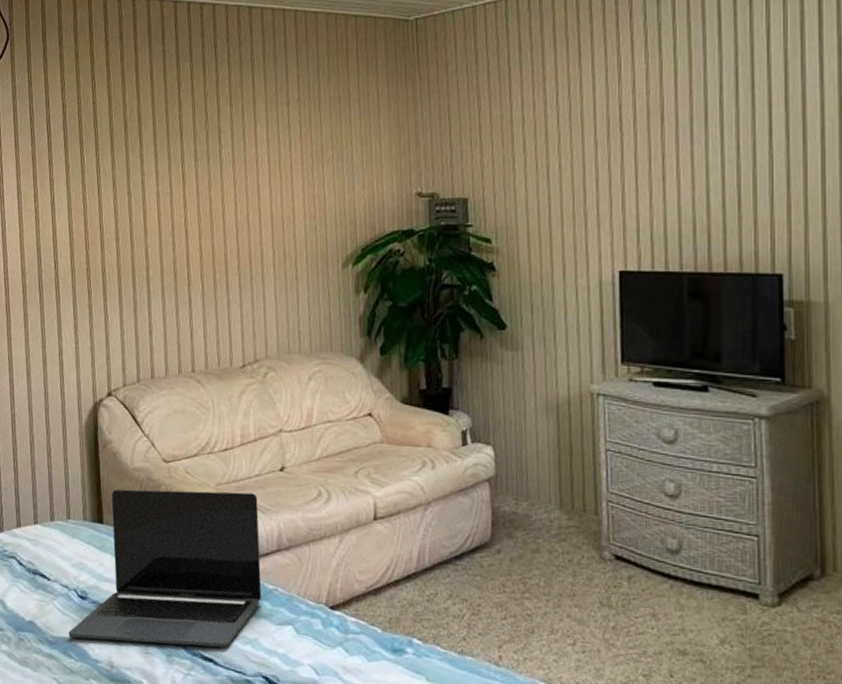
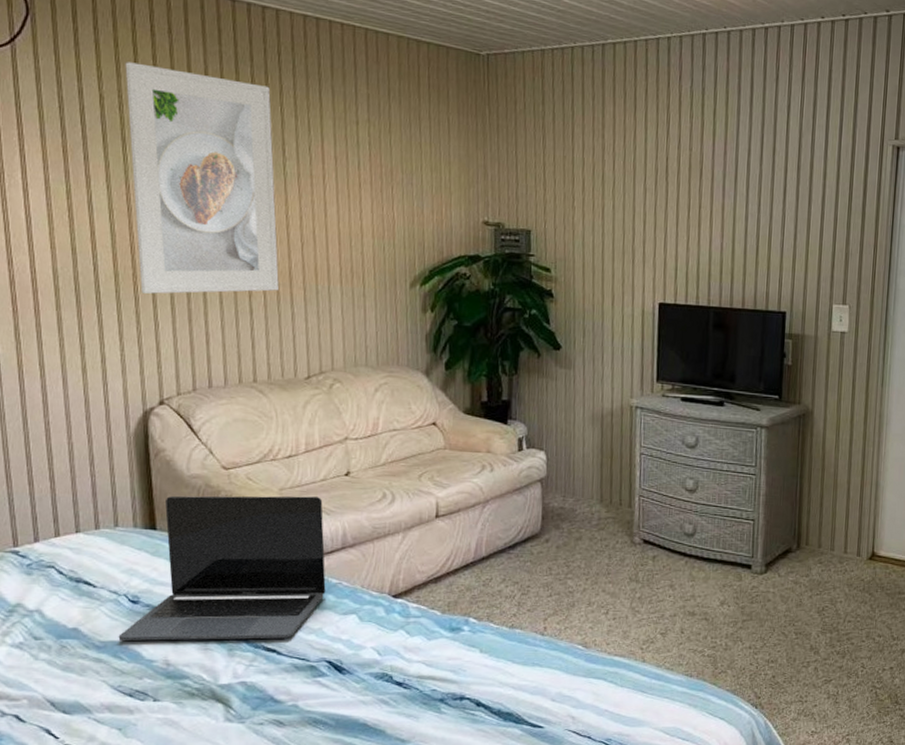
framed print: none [83,71,216,288] -> present [125,62,279,295]

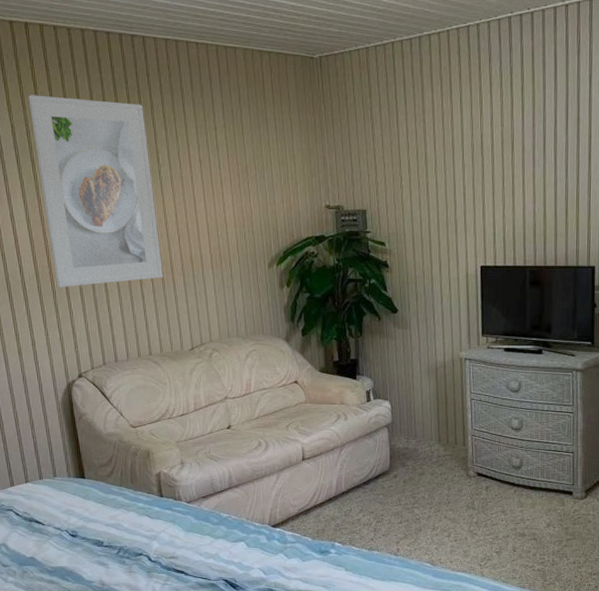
laptop: present [118,495,326,641] -> none [64,447,219,566]

